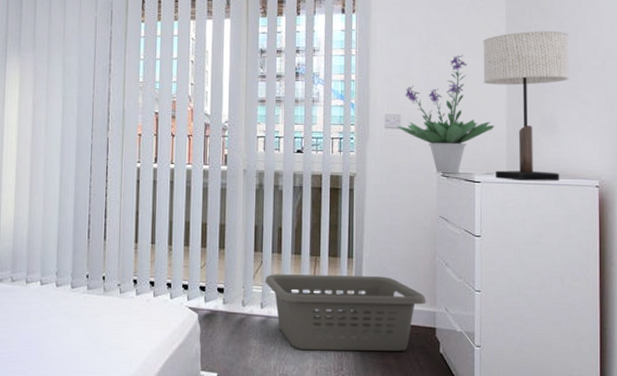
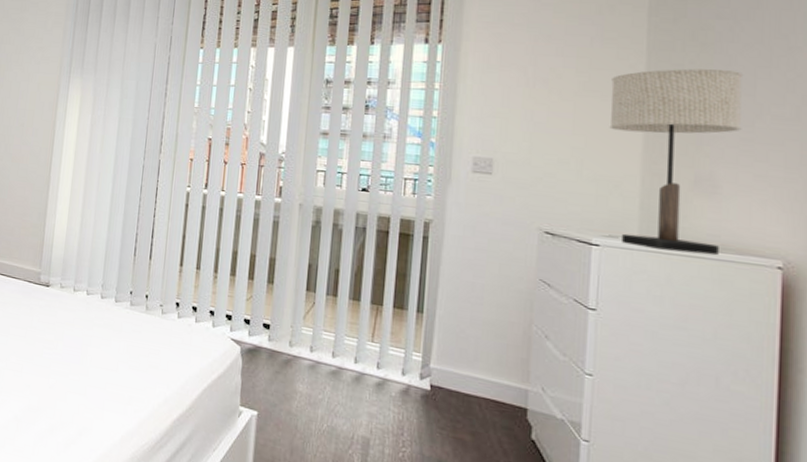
laundry basket: present [265,274,426,352] -> none [316,317,516,429]
potted plant: present [397,54,495,174] -> none [487,93,624,233]

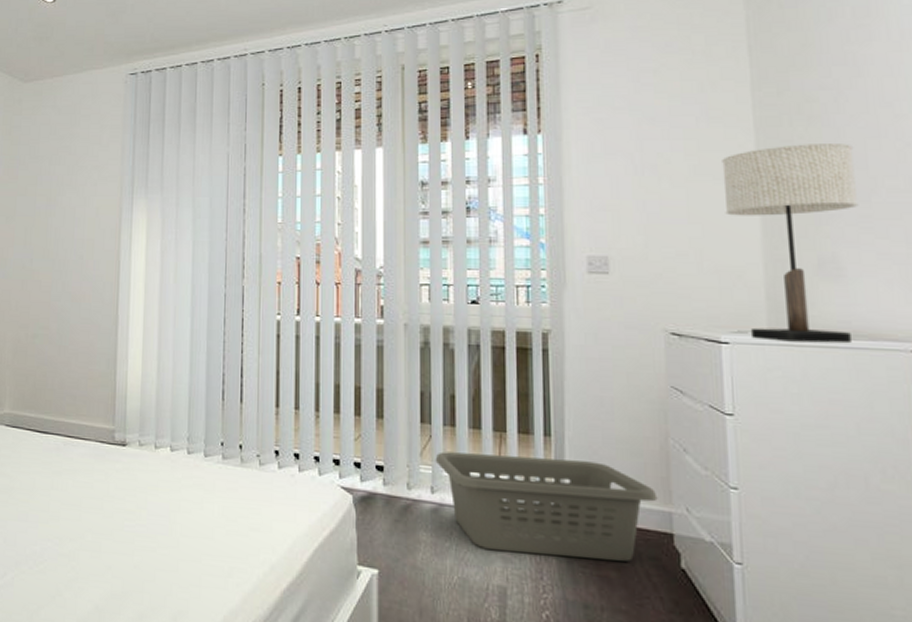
laundry basket: none [316,317,516,429] -> present [435,451,658,563]

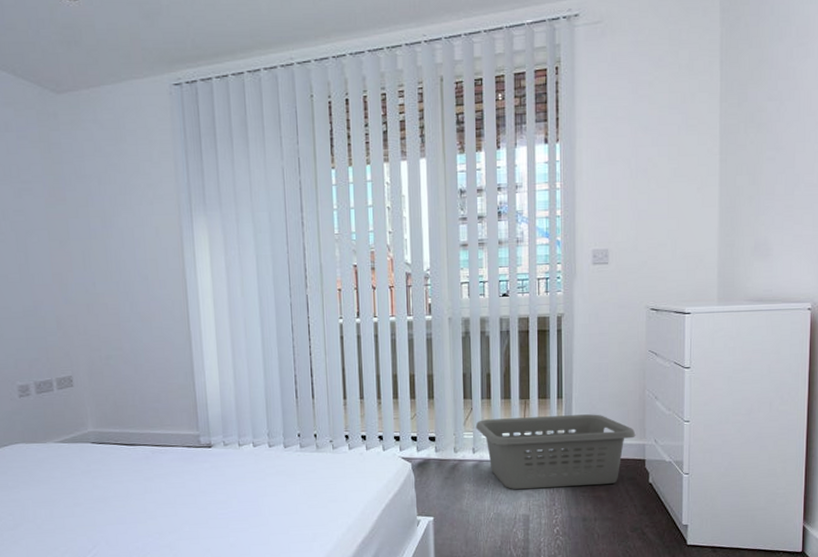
table lamp: present [722,142,859,344] -> none [694,146,786,309]

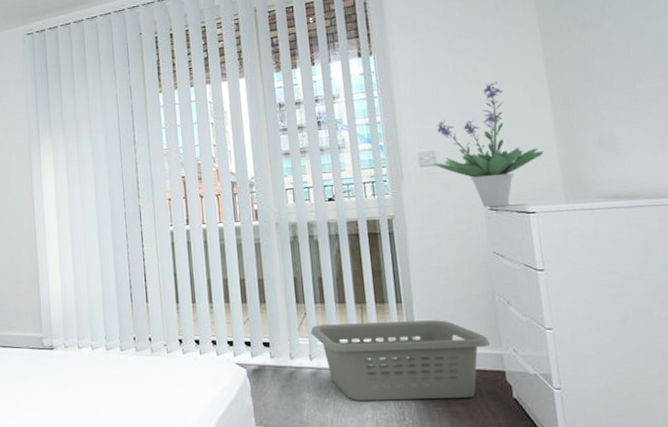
potted plant: none [604,179,706,307] -> present [432,81,544,208]

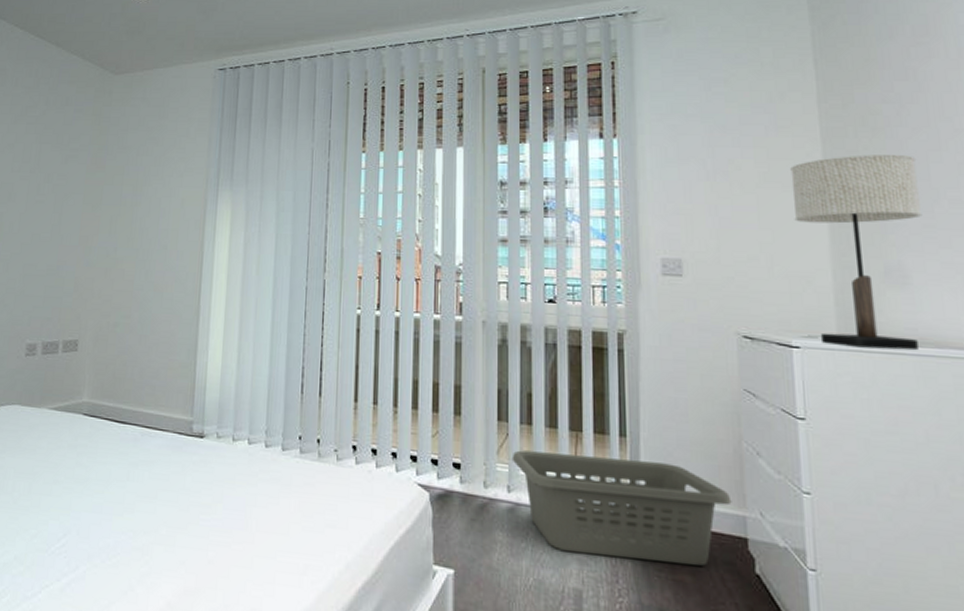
potted plant: present [432,81,544,208] -> none [677,184,815,335]
table lamp: none [517,43,630,208] -> present [790,154,923,351]

